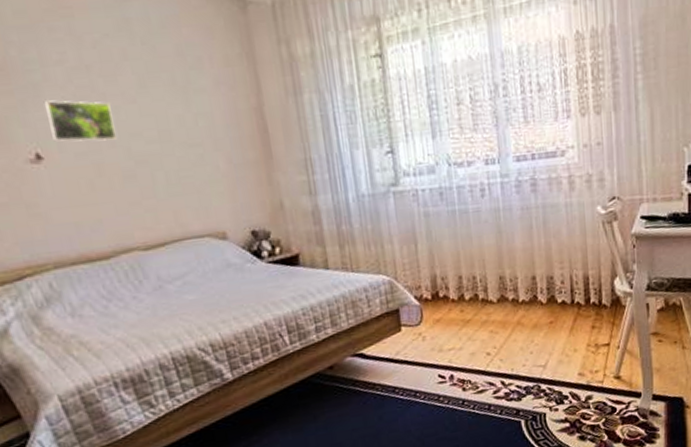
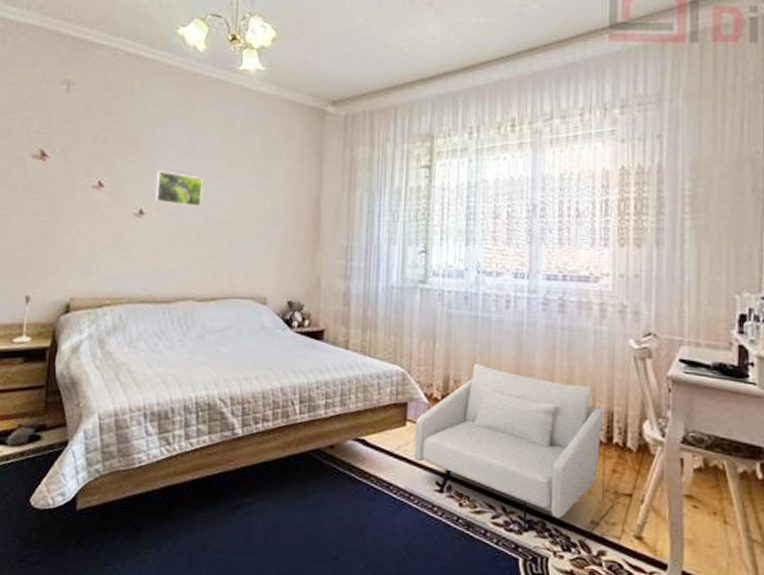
armchair: none [409,256,595,419] -> present [404,363,613,557]

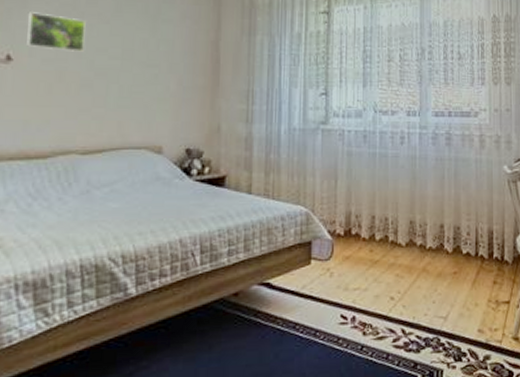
armchair: present [404,363,613,557] -> none [310,197,495,369]

